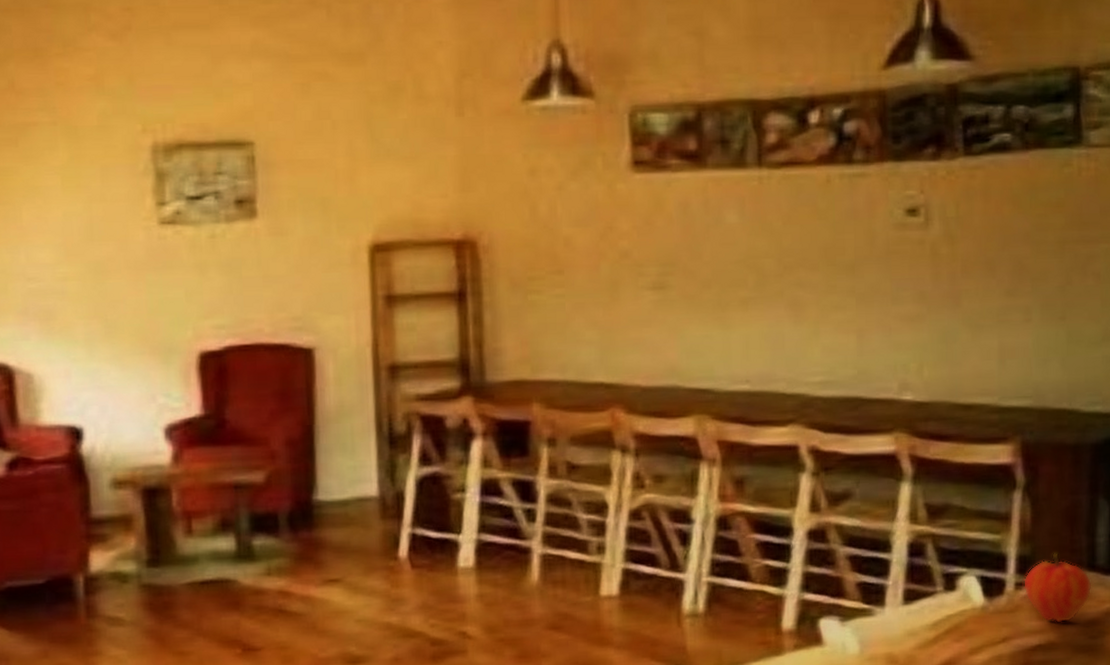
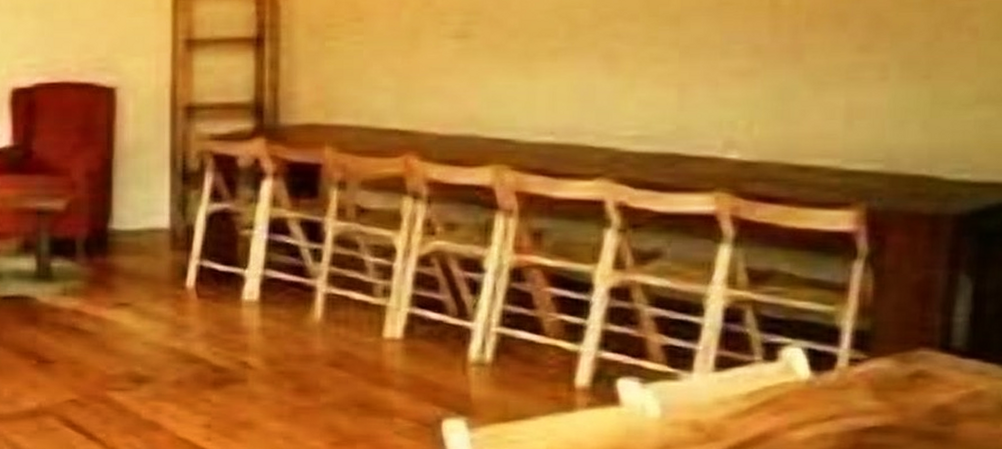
fruit: present [1022,553,1092,623] -> none [858,330,945,406]

